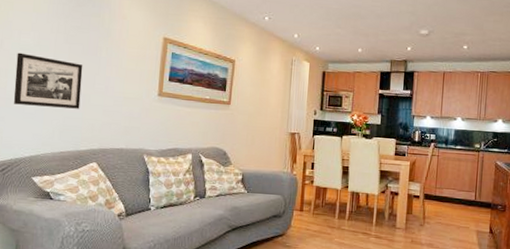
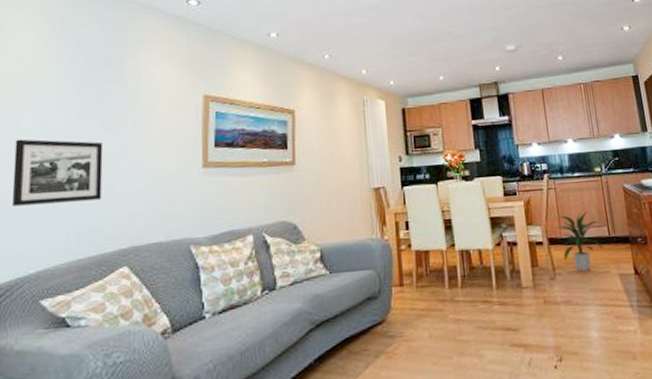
indoor plant: none [434,177,470,224] -> present [558,210,604,272]

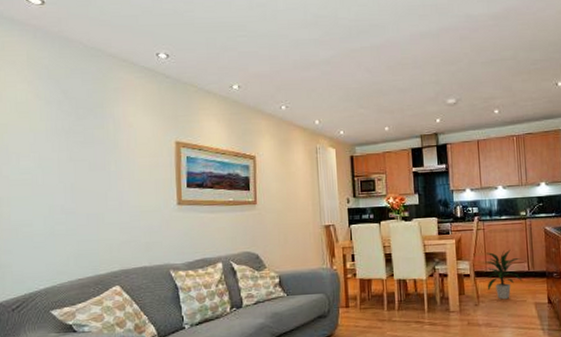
picture frame: present [11,139,103,206] -> none [18,177,94,234]

